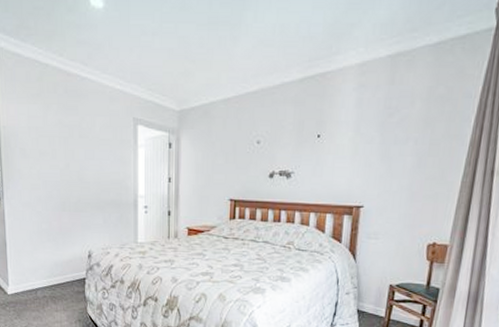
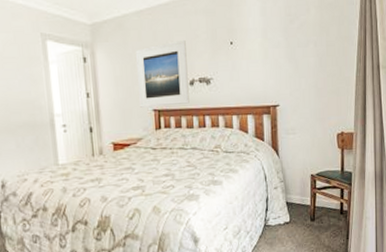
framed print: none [217,131,270,197] -> present [136,40,190,108]

